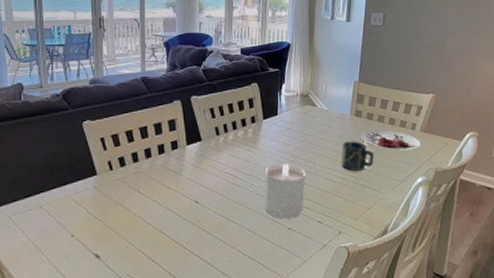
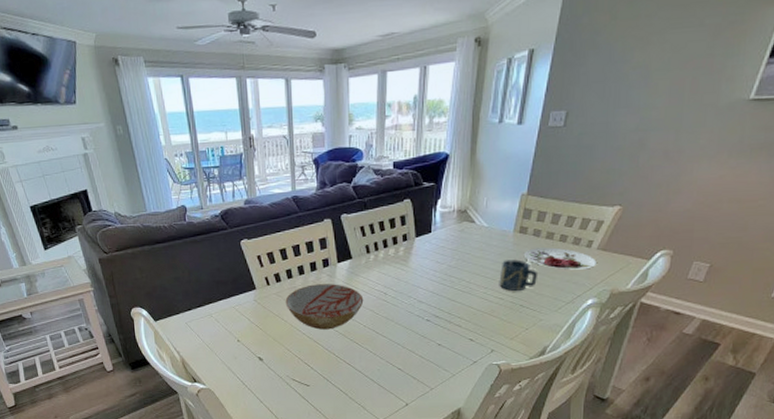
bowl: none [129,167,214,218] -> present [285,284,364,330]
candle: present [264,163,306,219] -> none [414,282,459,335]

